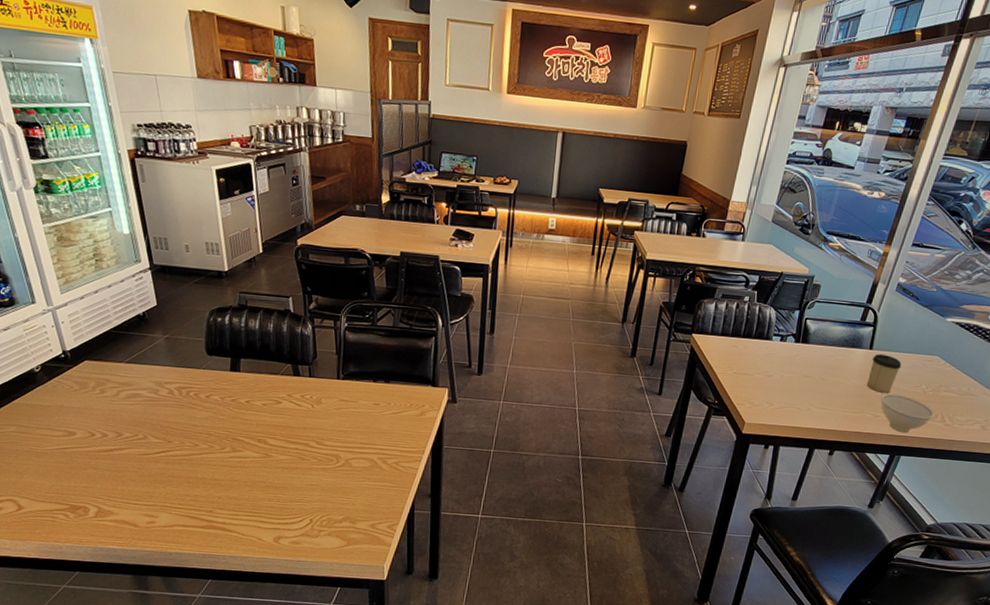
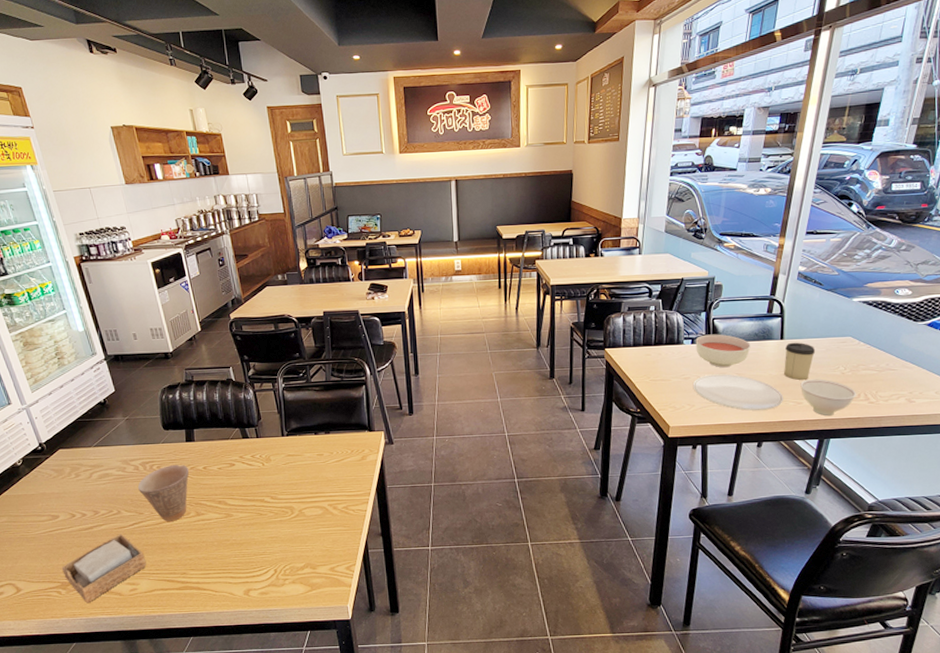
napkin holder: none [72,461,169,531] -> present [61,534,146,603]
cup: none [169,393,229,454] -> present [137,464,189,521]
plate: none [774,375,863,419] -> present [692,374,784,411]
bowl: none [783,333,839,371] -> present [695,334,751,368]

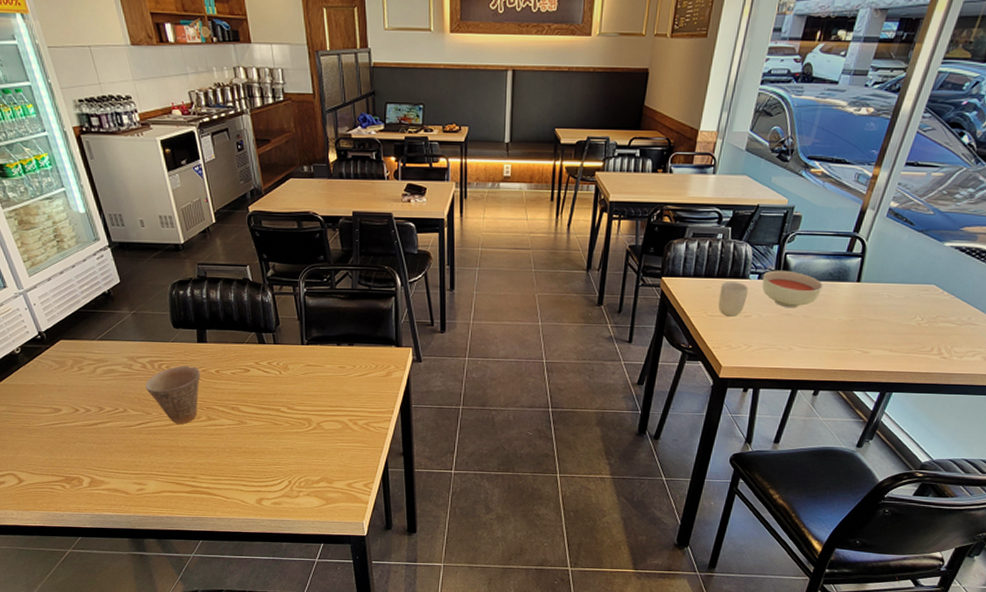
napkin holder: present [61,534,146,603] -> none [65,433,154,500]
cup: none [658,348,684,380] -> present [718,282,748,317]
plate: present [692,374,784,411] -> none [752,314,851,357]
cup: present [784,342,816,380] -> none [855,286,894,328]
bowl: present [800,379,857,415] -> none [870,328,931,368]

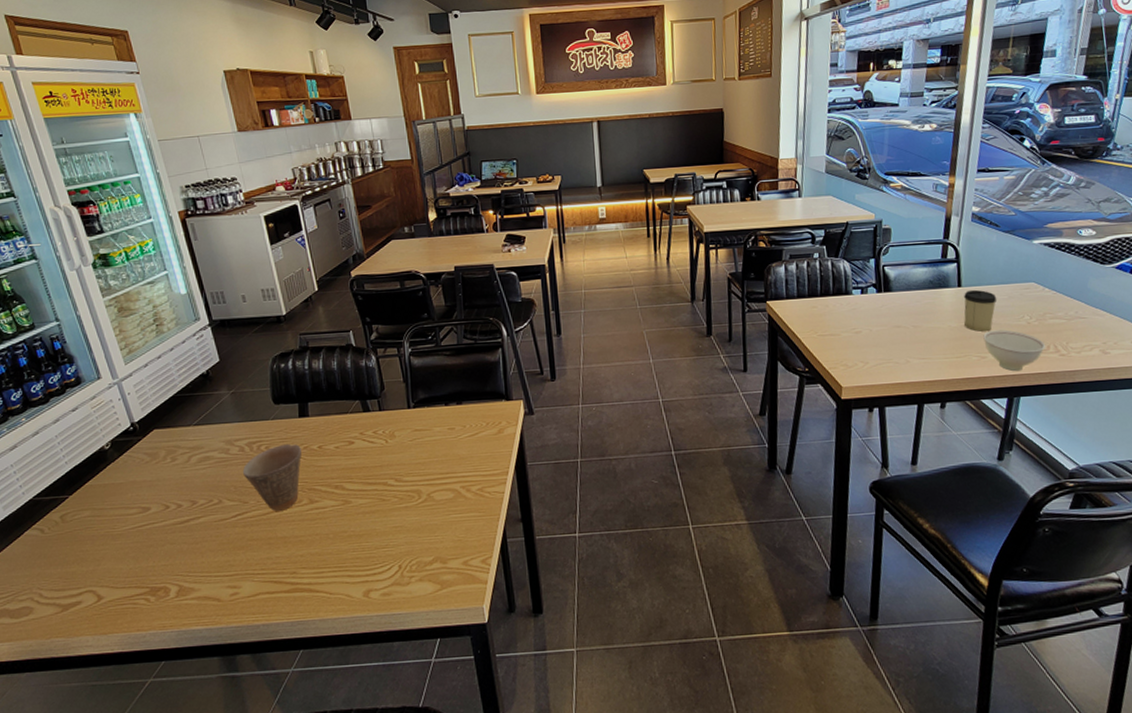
cup: present [718,282,748,317] -> none [826,298,854,335]
bowl: present [762,270,823,308] -> none [865,282,926,320]
cup: none [855,286,894,328] -> present [964,289,997,332]
bowl: none [870,328,931,368] -> present [983,329,1046,371]

